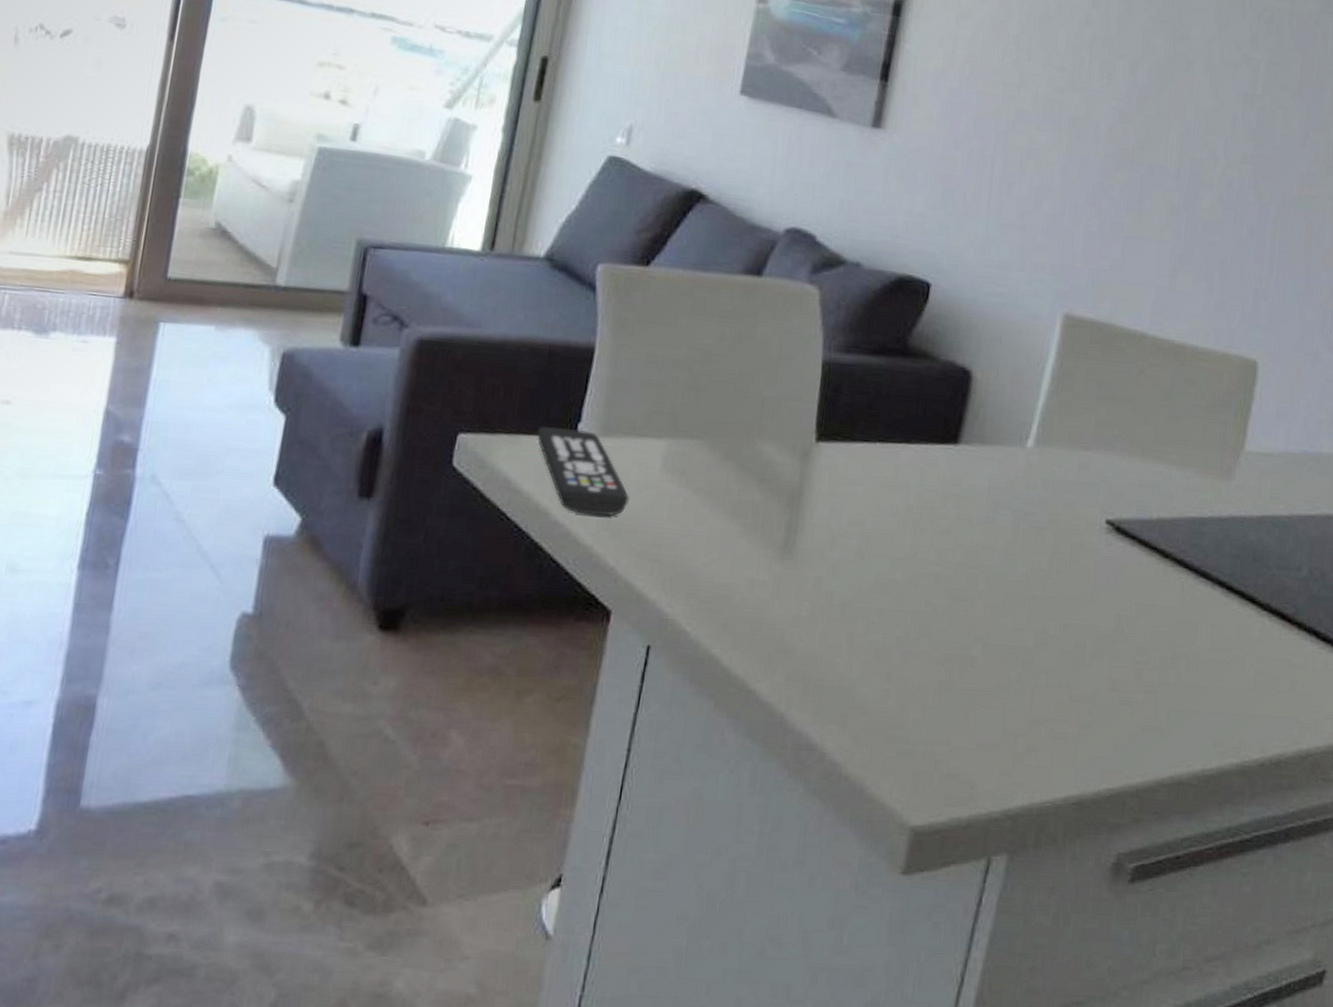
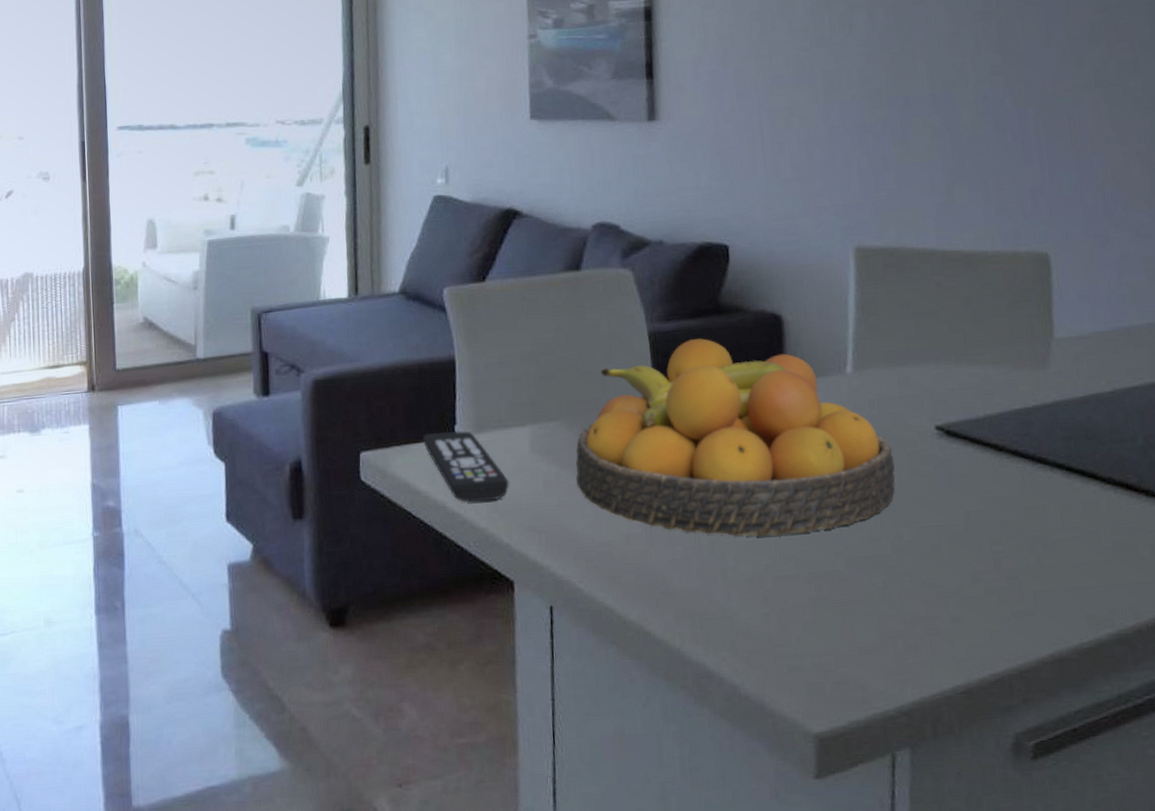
fruit bowl: none [707,378,1057,611] -> present [576,338,895,537]

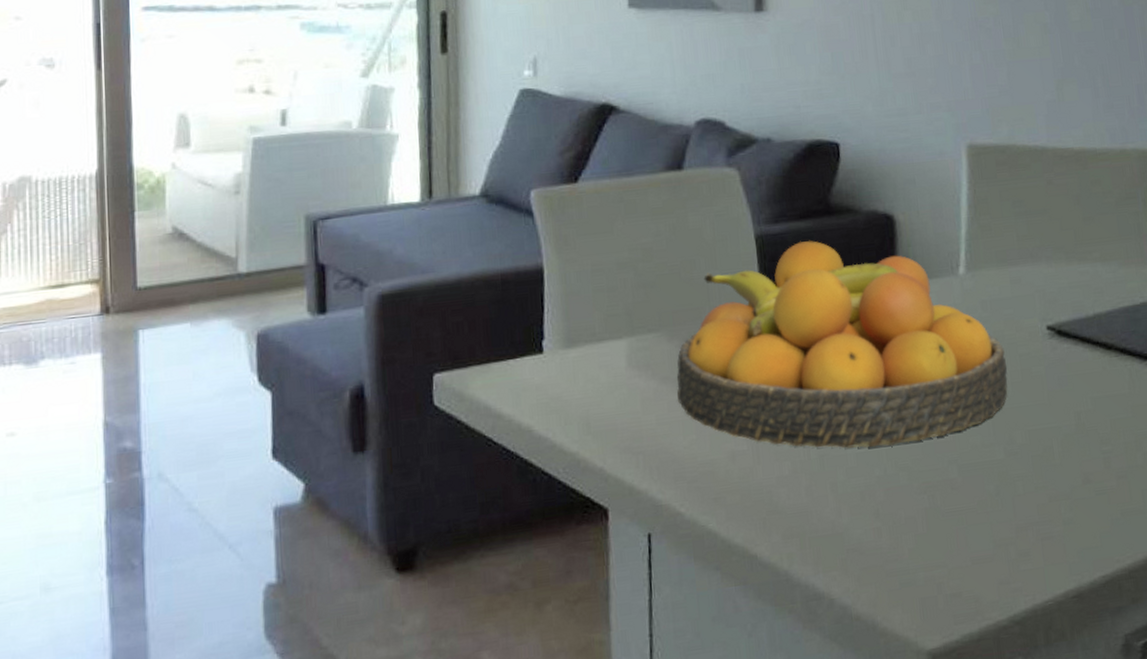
remote control: present [423,430,510,503] -> none [506,346,604,425]

